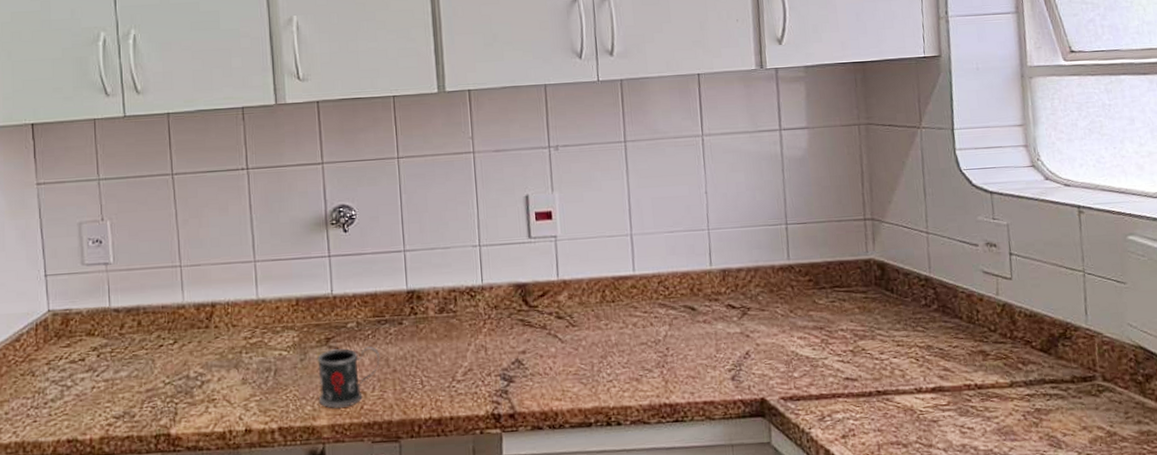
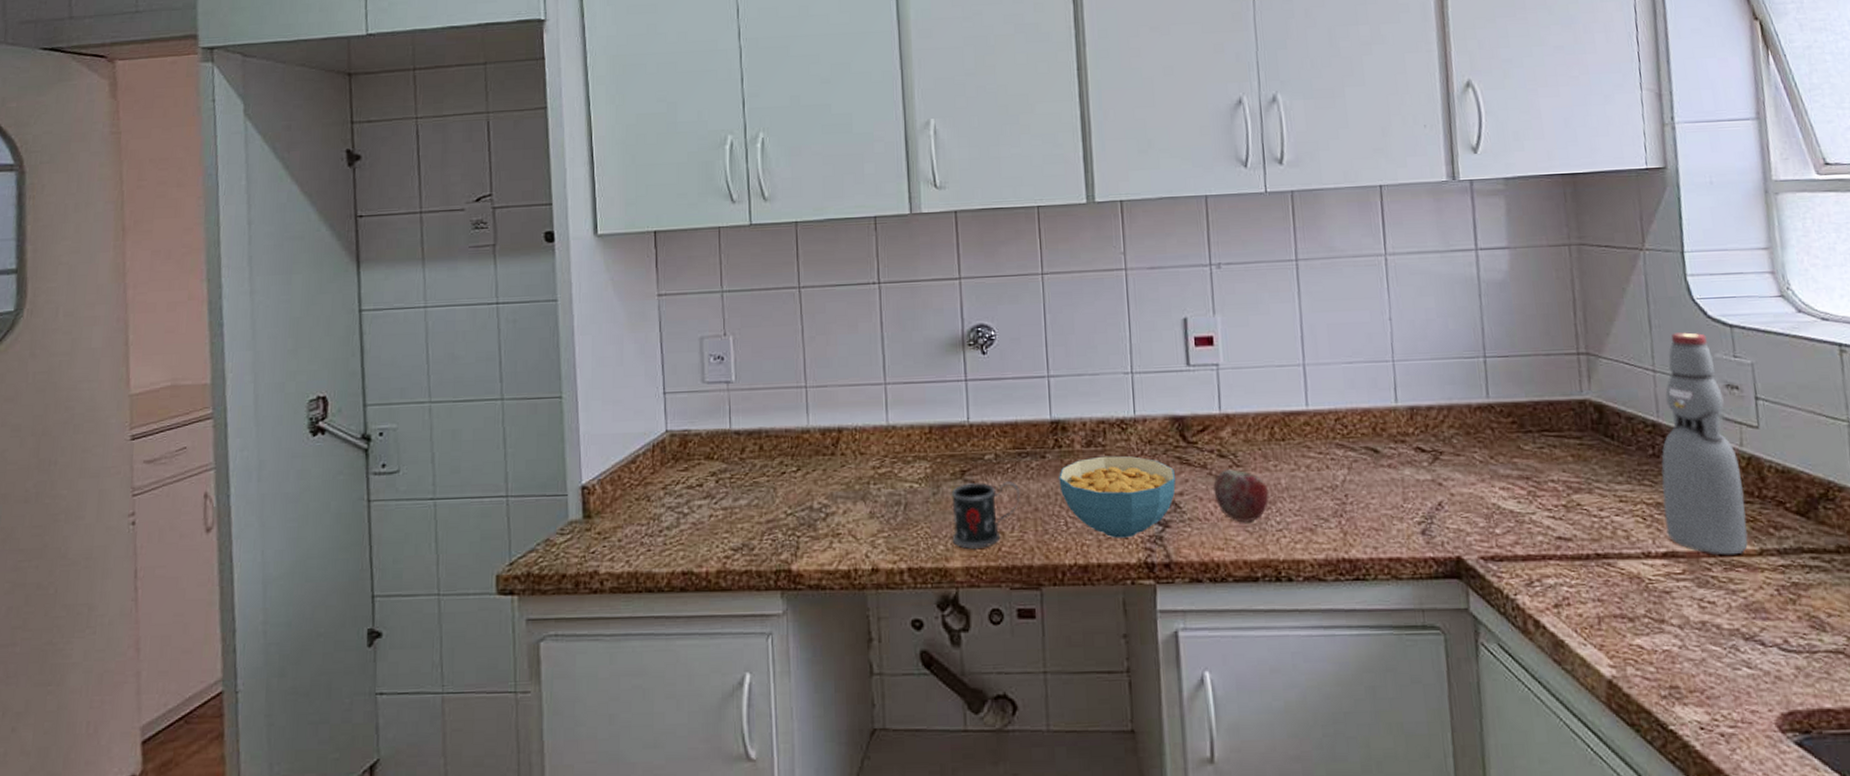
cereal bowl: none [415,320,519,394] -> present [1059,455,1176,538]
apple: none [552,329,602,375] -> present [1213,469,1270,522]
bottle: none [932,199,1001,388] -> present [1661,332,1748,556]

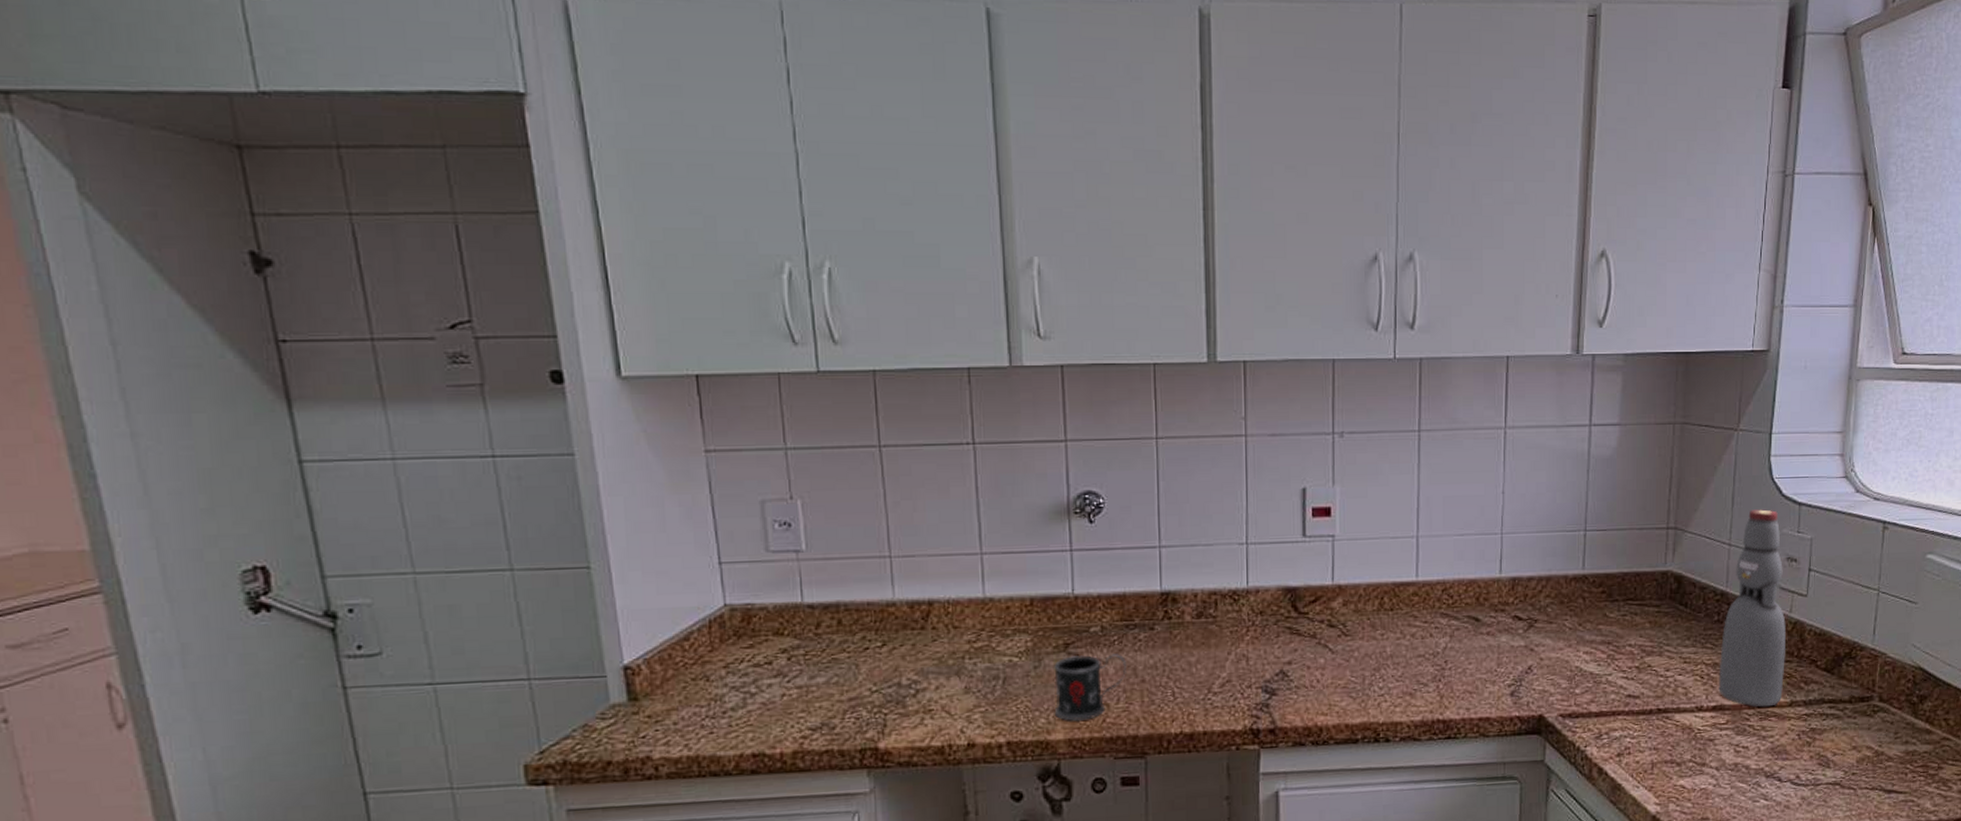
cereal bowl: present [1059,455,1176,538] -> none [1167,626,1284,707]
apple: present [1213,469,1270,522] -> none [1321,638,1375,688]

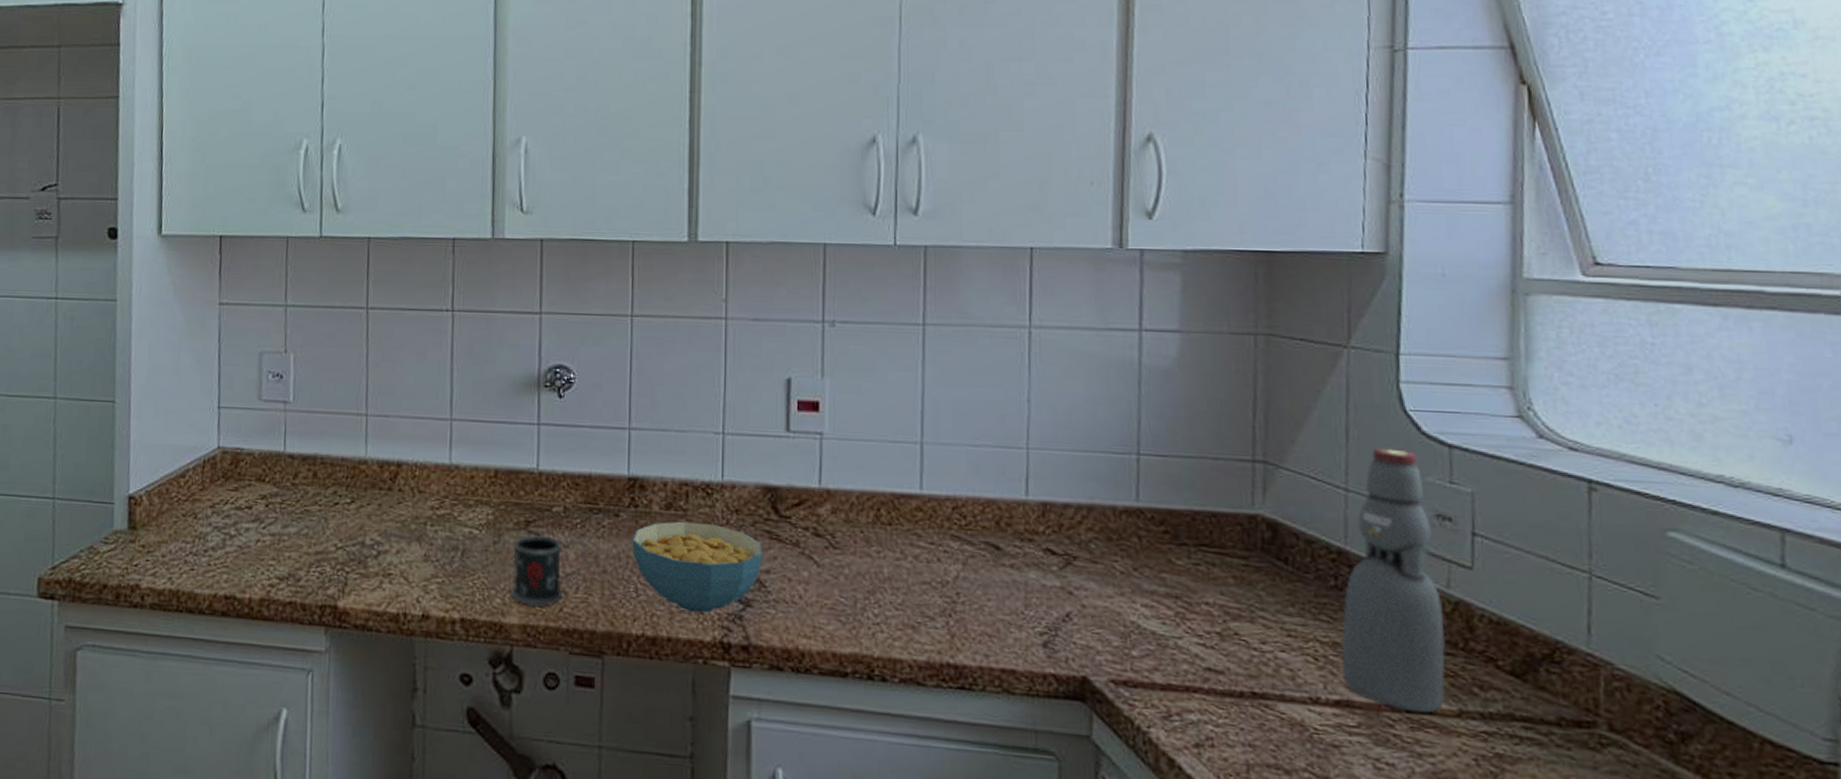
cereal bowl: none [1167,626,1284,707] -> present [632,521,762,613]

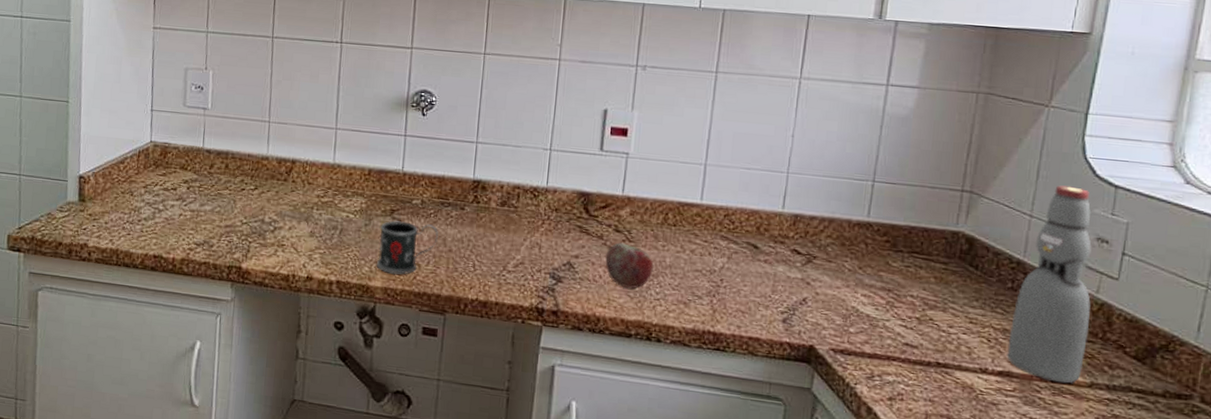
cereal bowl: present [632,521,762,613] -> none [473,215,574,286]
apple: none [805,550,870,610] -> present [605,242,655,288]

